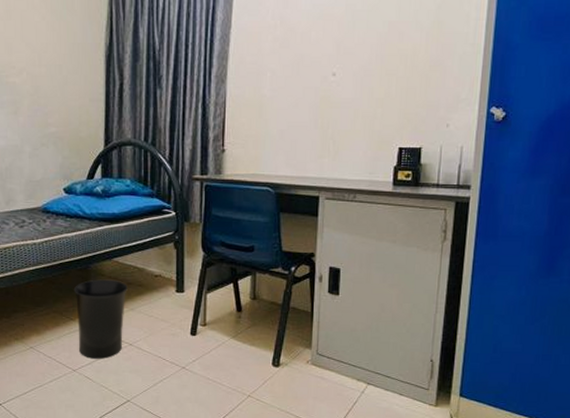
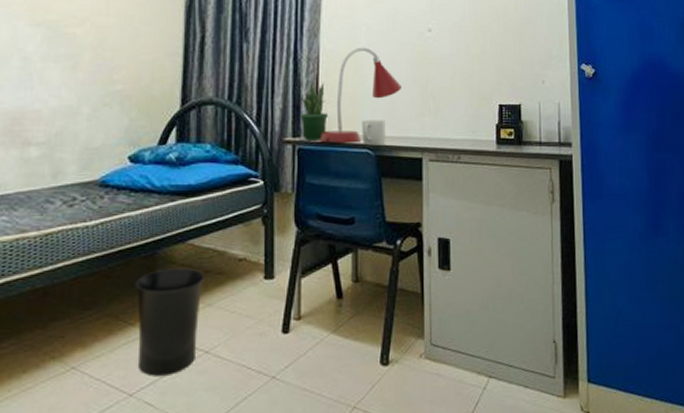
planter: none [208,126,233,178] -> present [300,83,328,141]
desk lamp: none [224,92,303,181] -> present [319,47,401,143]
mug: none [263,161,286,184] -> present [362,120,386,146]

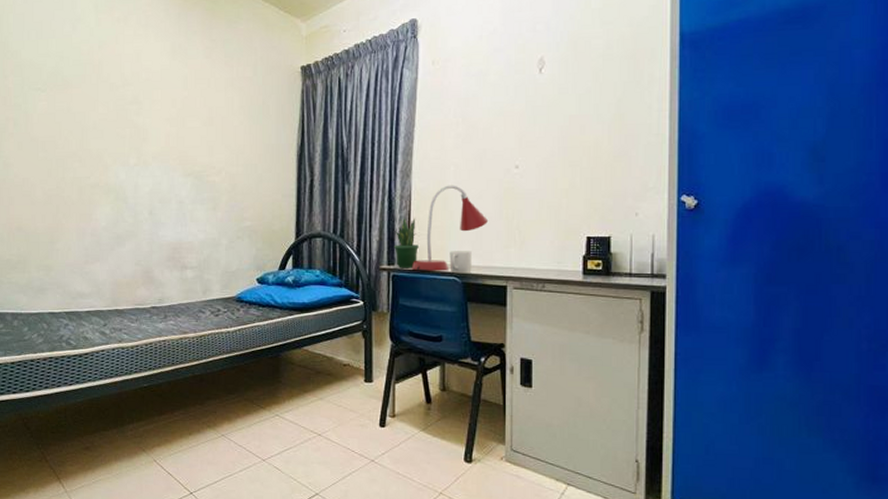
waste bin: present [136,268,205,376] -> none [265,368,317,449]

